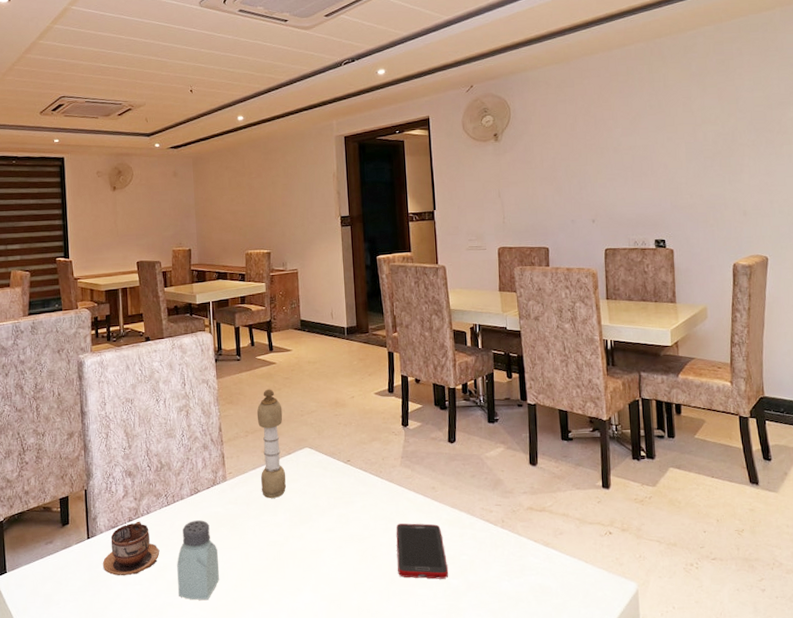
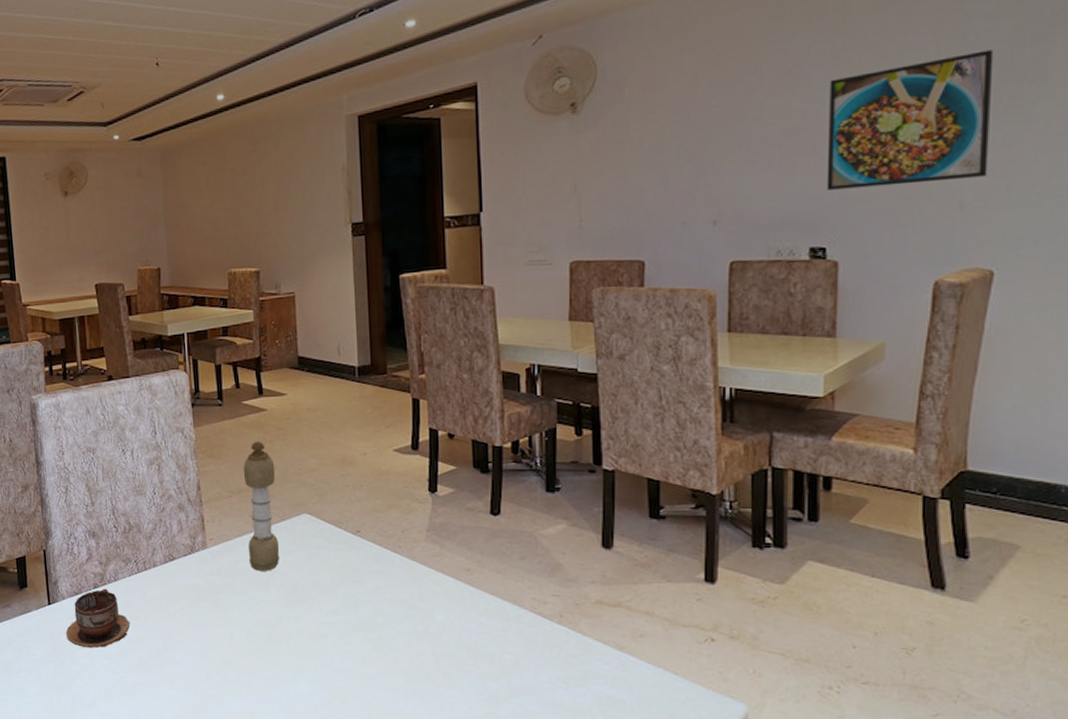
saltshaker: present [177,520,219,600] -> none [150,591,199,681]
cell phone: present [396,523,449,579] -> none [418,611,486,680]
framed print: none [659,111,758,200] -> present [826,50,994,190]

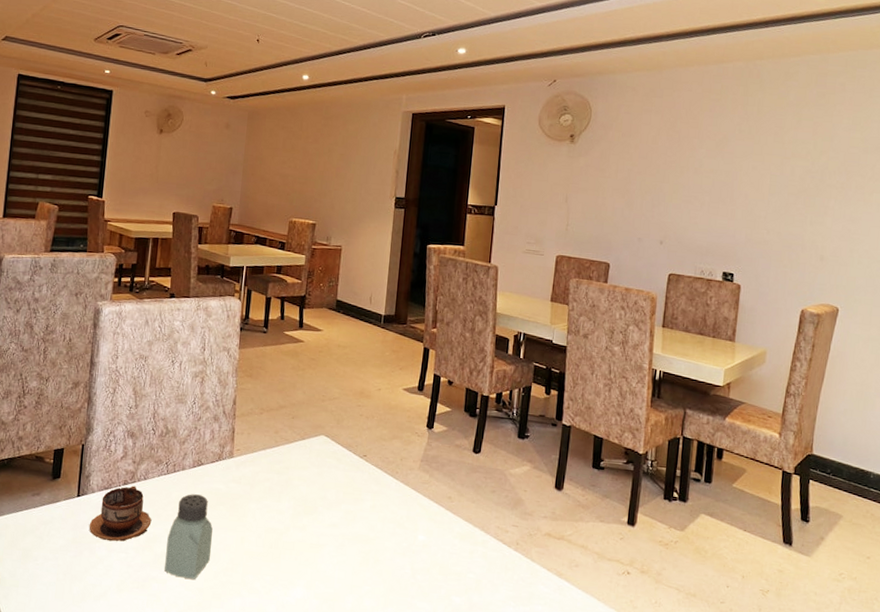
saltshaker: none [150,591,199,681] -> present [164,494,213,579]
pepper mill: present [243,441,280,571] -> none [269,367,304,483]
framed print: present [826,50,994,190] -> none [737,151,849,240]

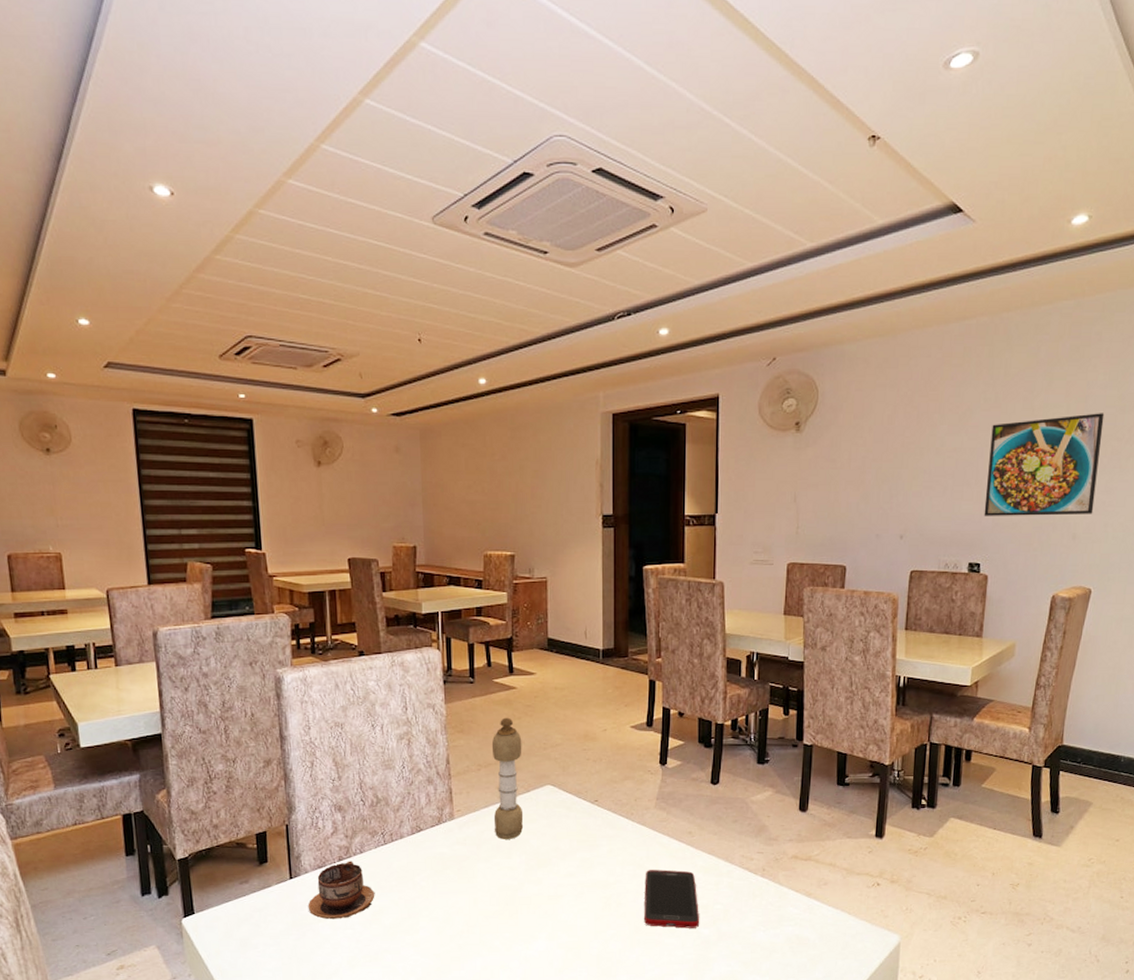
saltshaker: present [164,494,213,579] -> none [395,861,443,946]
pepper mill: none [269,367,304,483] -> present [491,717,524,839]
cell phone: none [399,530,453,595] -> present [644,870,700,928]
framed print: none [737,151,849,240] -> present [984,413,1105,516]

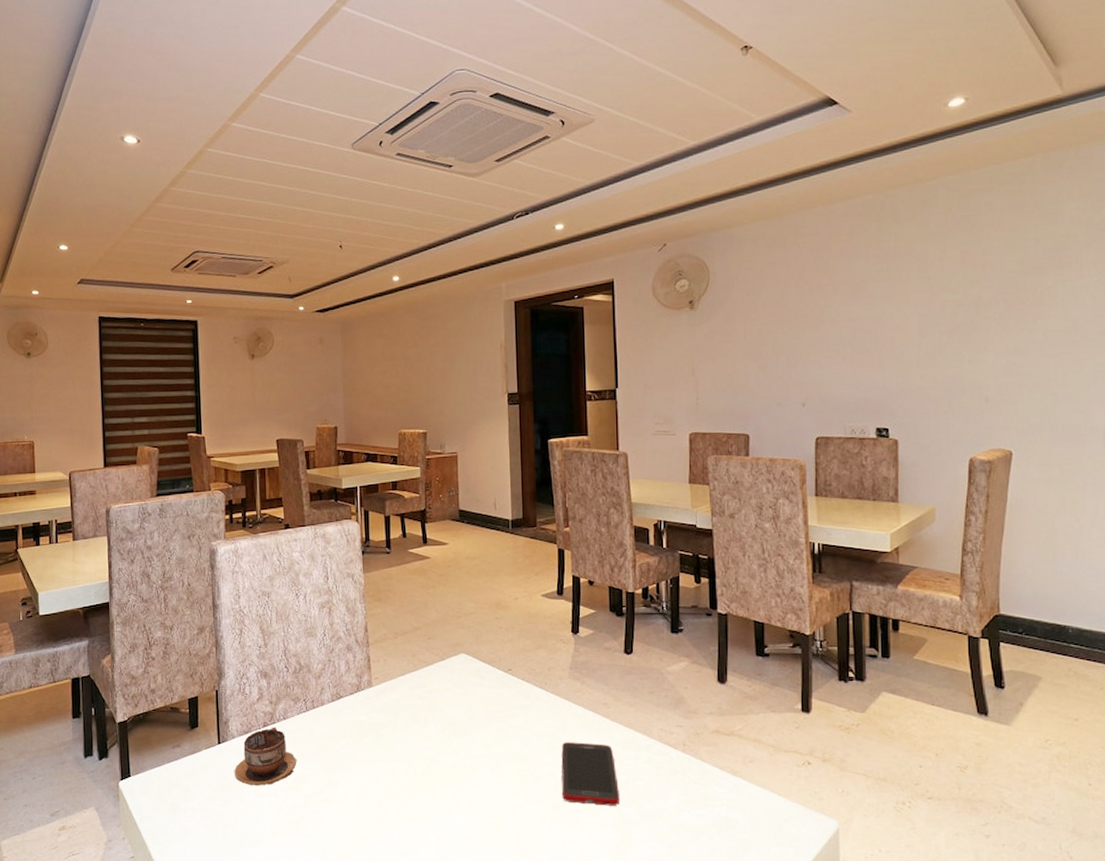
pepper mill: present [491,717,524,839] -> none [407,586,439,708]
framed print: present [984,413,1105,516] -> none [887,278,1005,382]

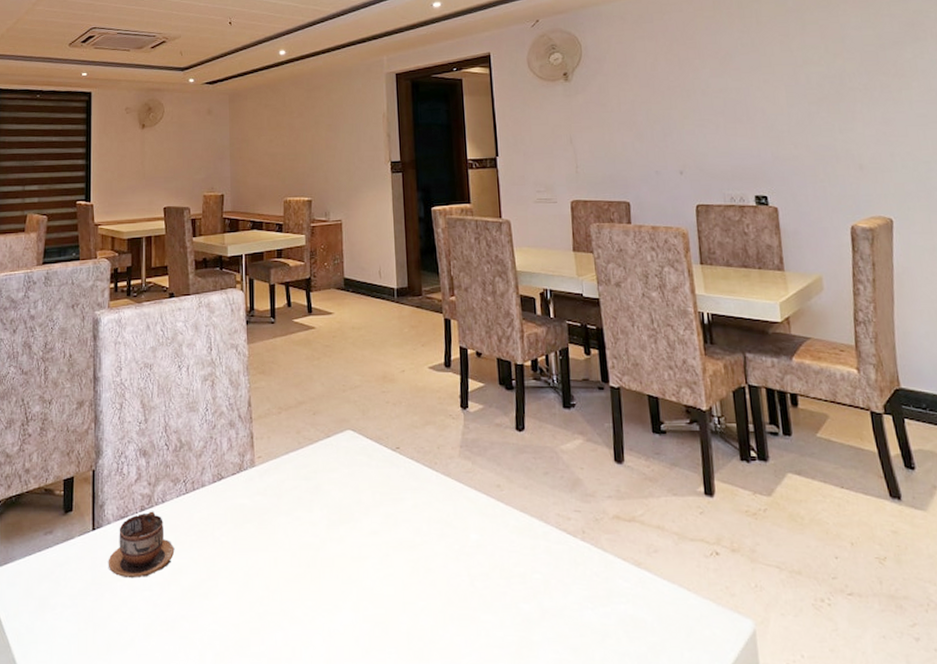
cell phone: present [561,742,620,806] -> none [454,529,518,602]

